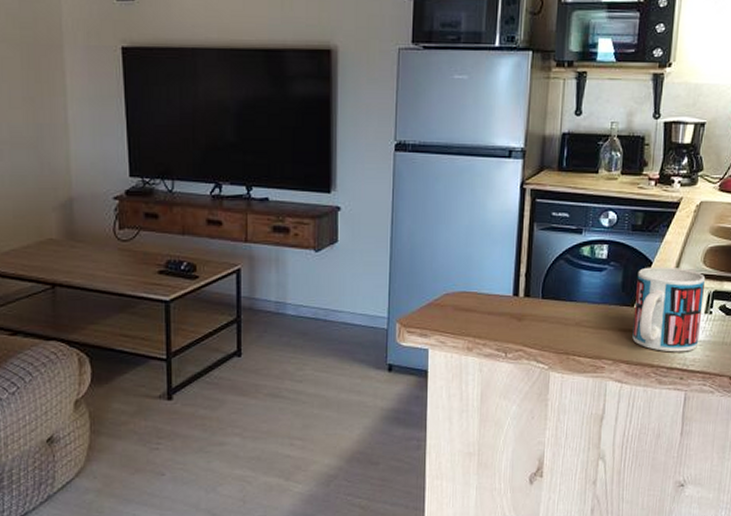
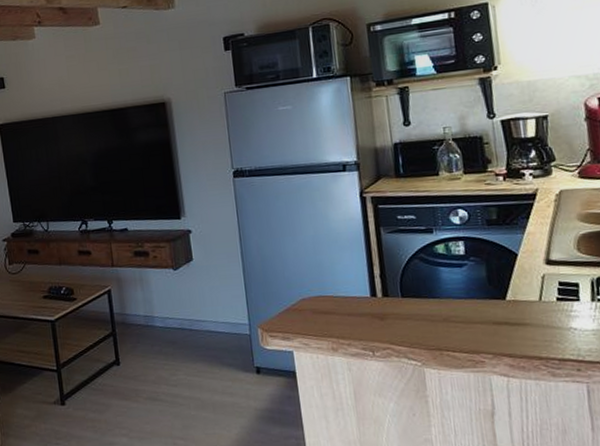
mug: present [632,267,705,352] -> none [502,257,592,343]

